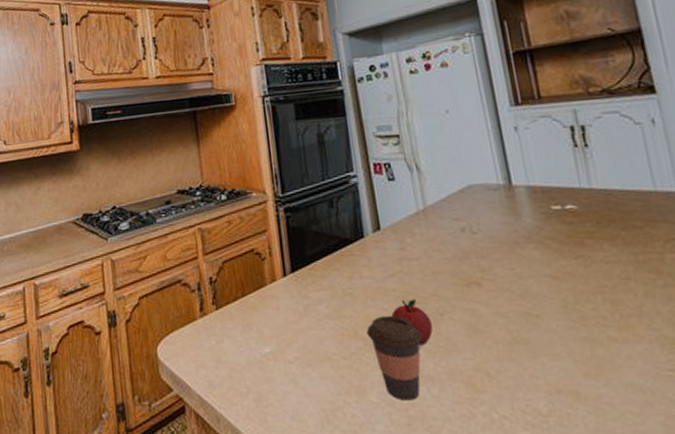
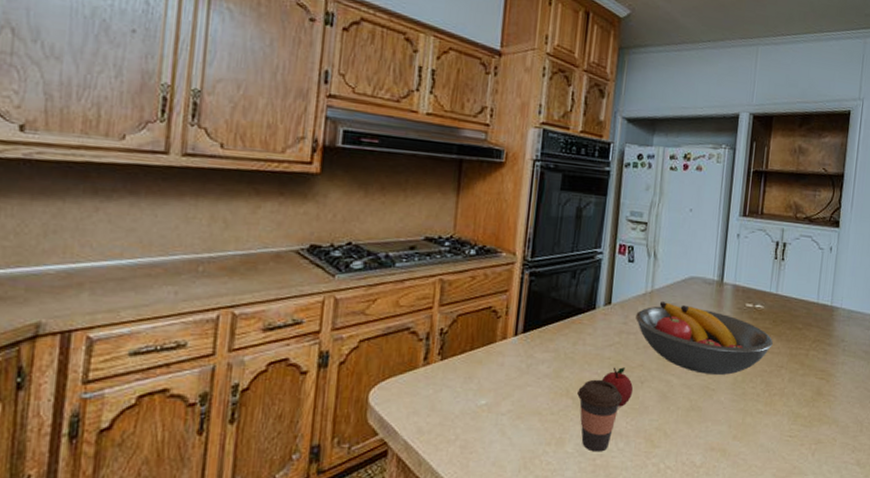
fruit bowl: none [413,218,606,298] -> present [636,302,773,375]

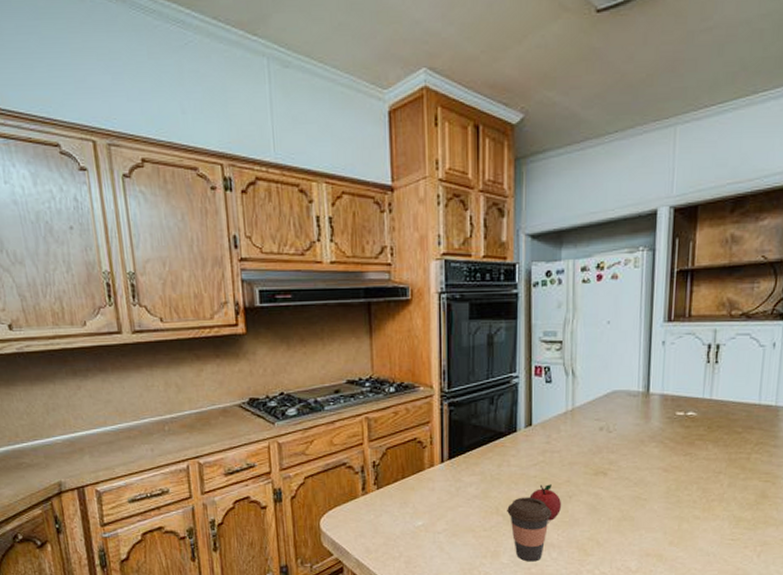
fruit bowl: present [636,302,773,375] -> none [558,418,709,485]

